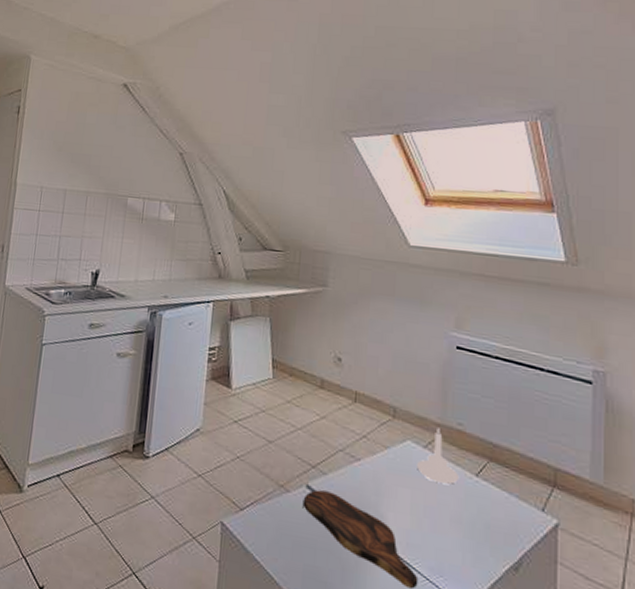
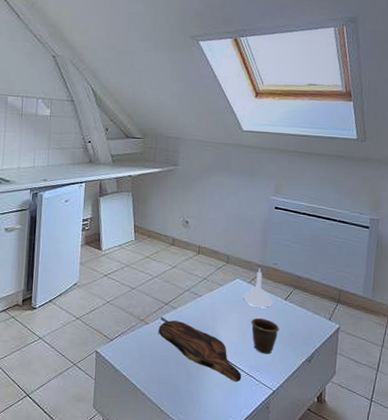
mug: none [428,497,470,553] -> present [251,317,280,354]

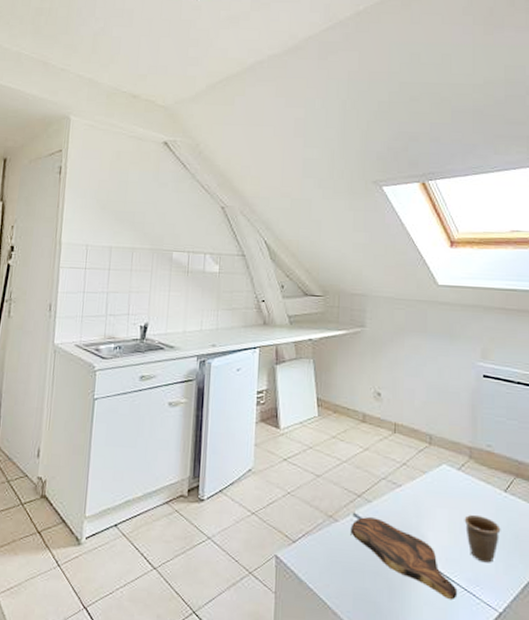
candle holder: present [243,268,274,307] -> none [452,451,490,501]

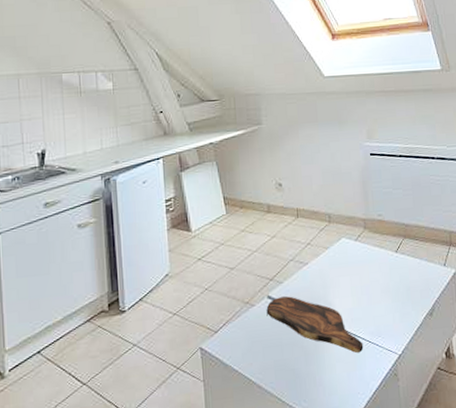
mug: present [464,514,501,563] -> none [364,276,395,316]

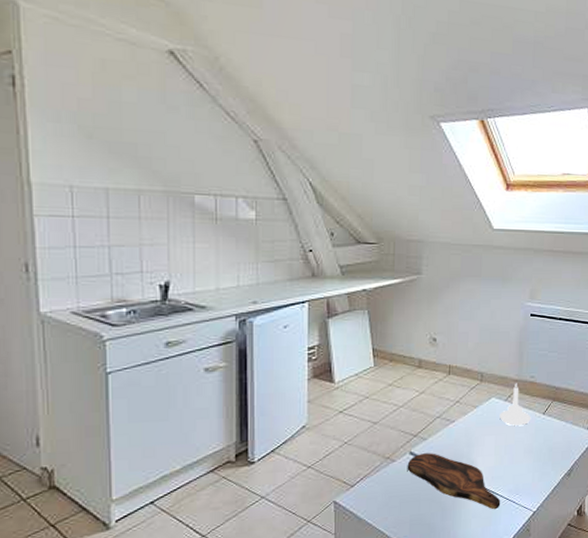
candle holder: none [352,222,384,265] -> present [500,383,531,426]

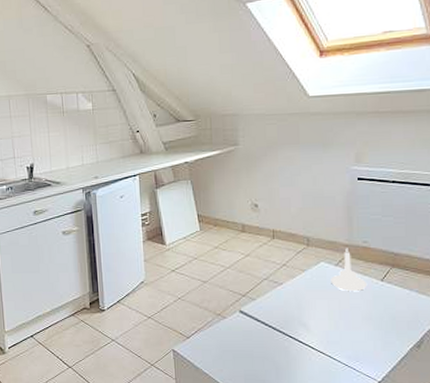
cutting board: present [407,453,501,510] -> none [238,313,339,375]

